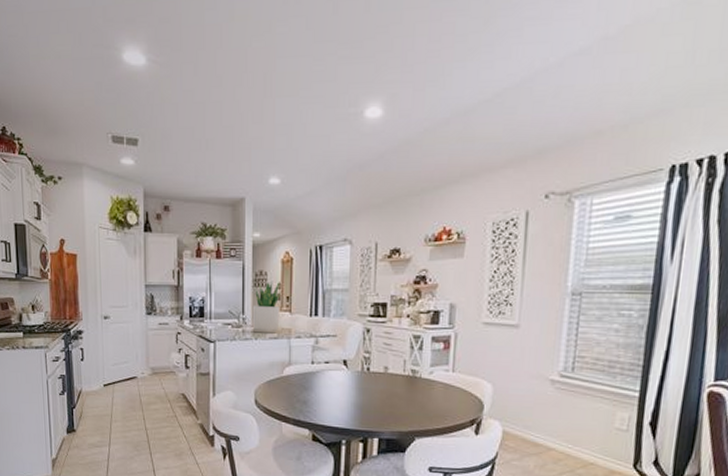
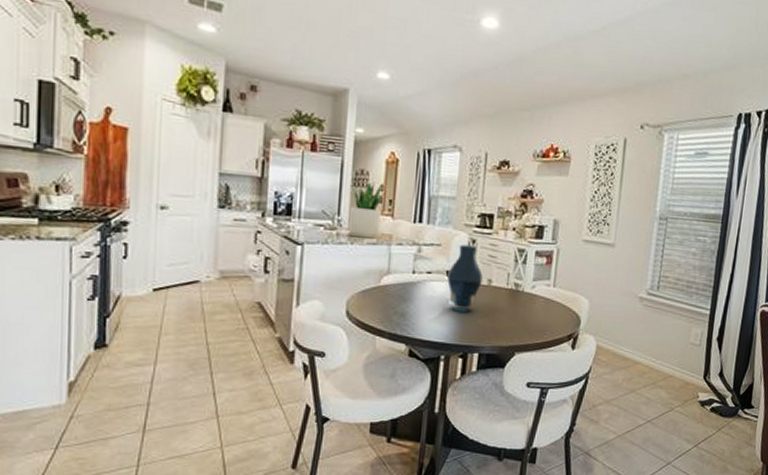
vase: none [344,334,379,399] -> present [447,244,483,312]

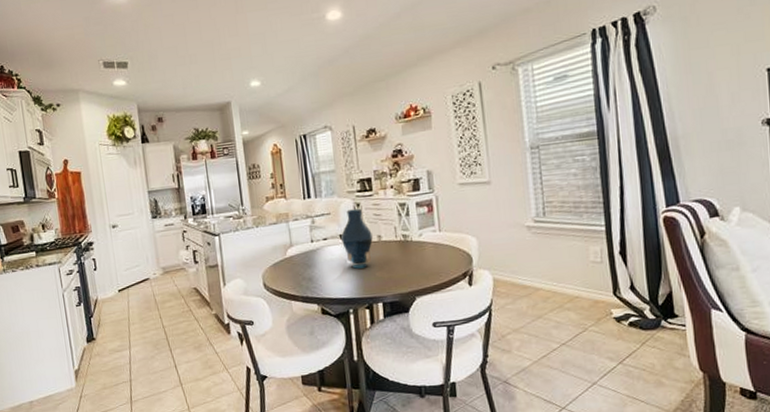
planter: present [348,182,384,239] -> none [249,172,277,221]

